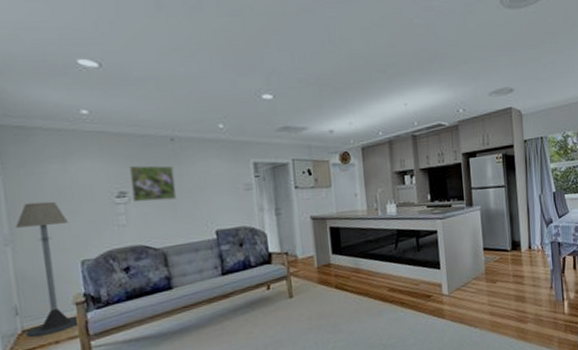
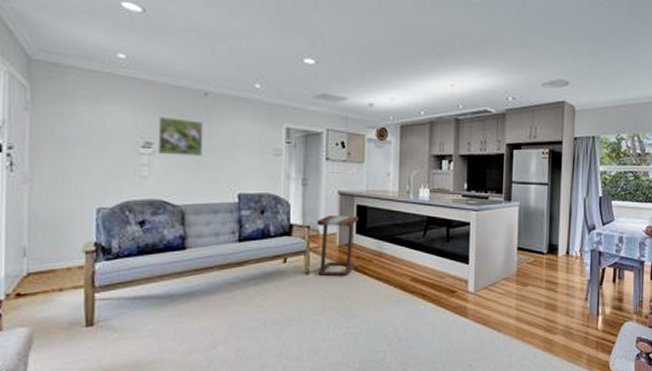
floor lamp: present [15,201,79,338] -> none [30,142,90,282]
side table: none [293,237,335,298] -> present [316,216,359,277]

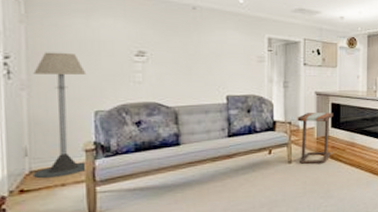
floor lamp: none [30,142,90,282] -> present [32,52,87,179]
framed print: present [158,117,203,156] -> none [150,29,193,63]

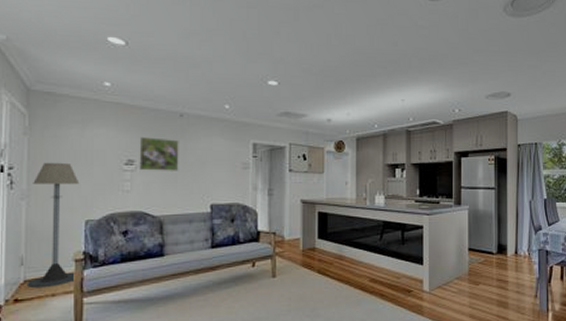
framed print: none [150,29,193,63] -> present [139,137,179,171]
side table: present [297,113,333,164] -> none [282,222,320,279]

